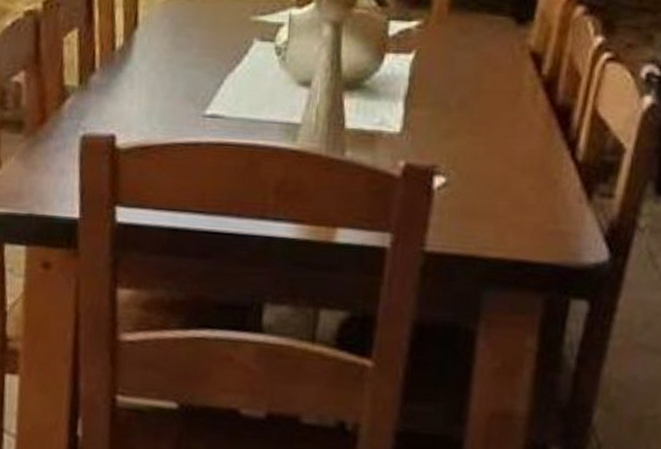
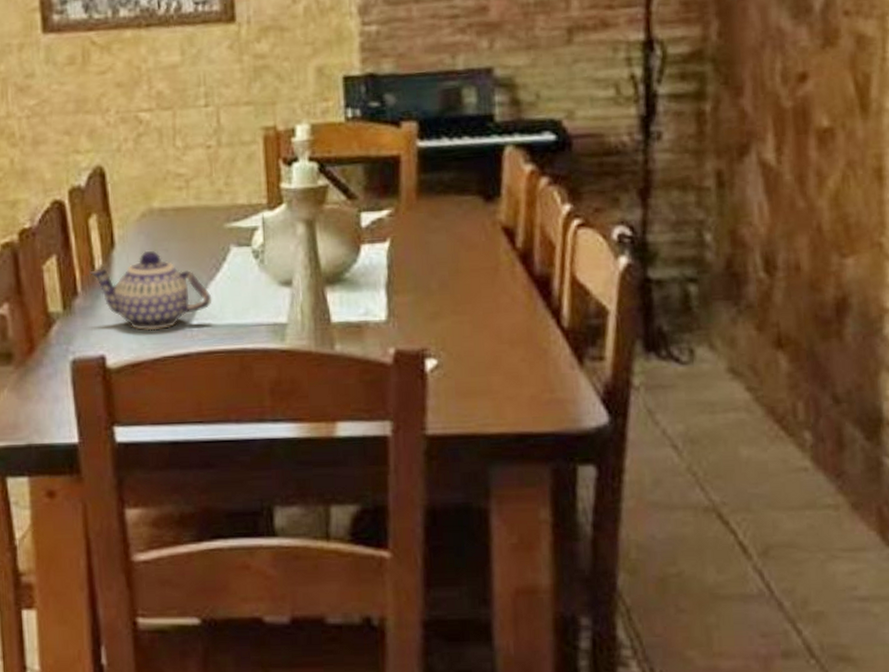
teapot: none [109,34,229,116] -> present [88,250,212,331]

